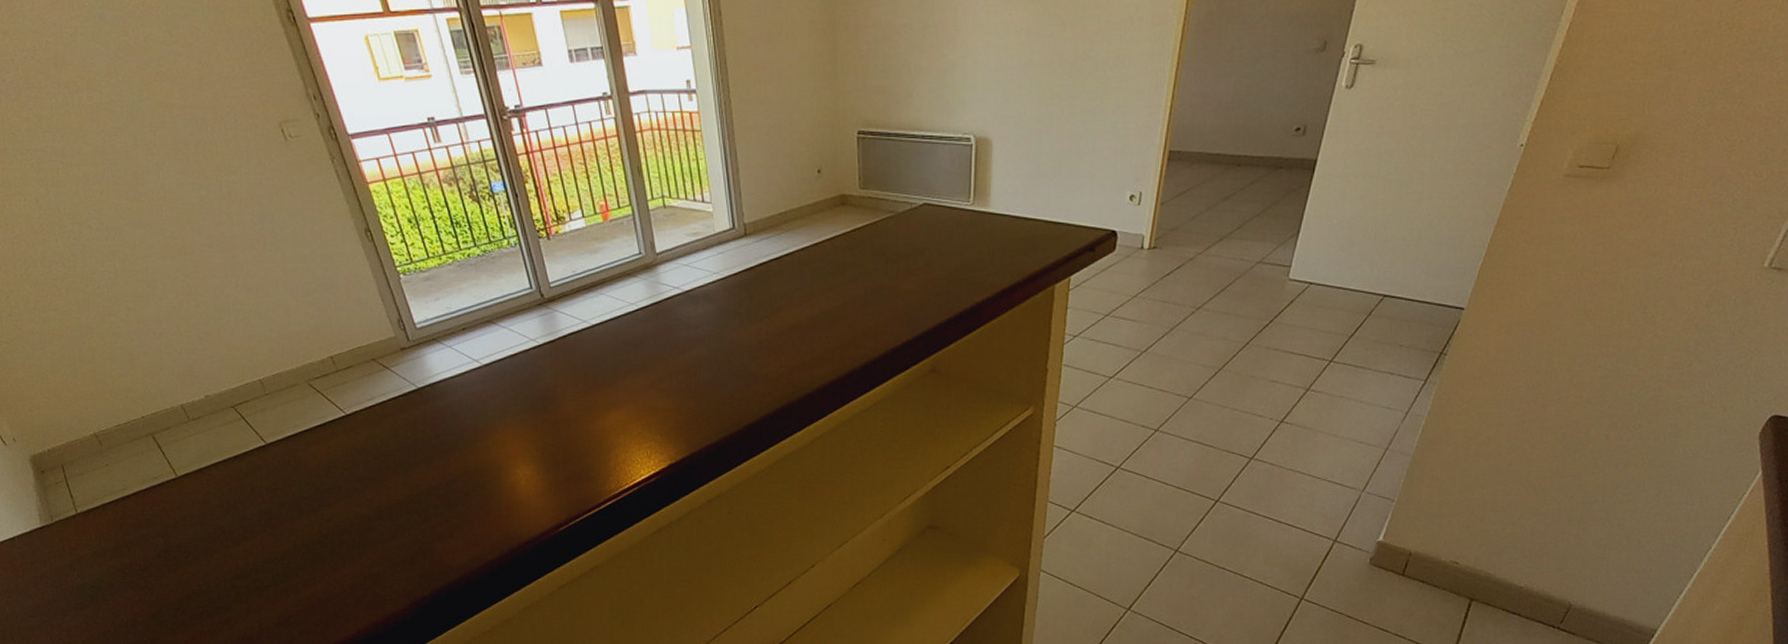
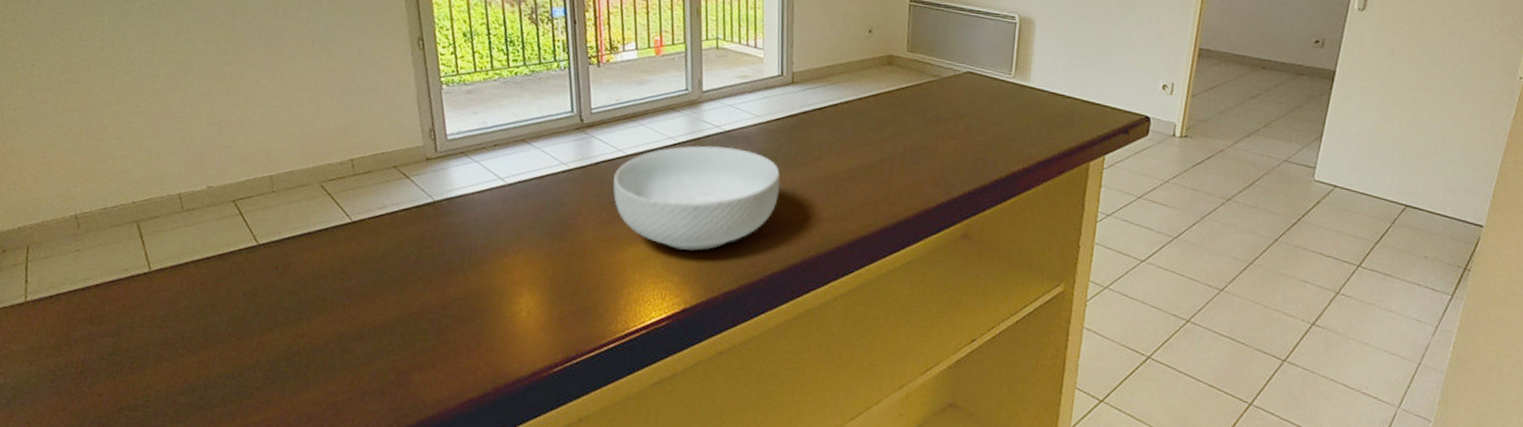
cereal bowl: none [583,306,746,410] -> present [612,145,781,251]

